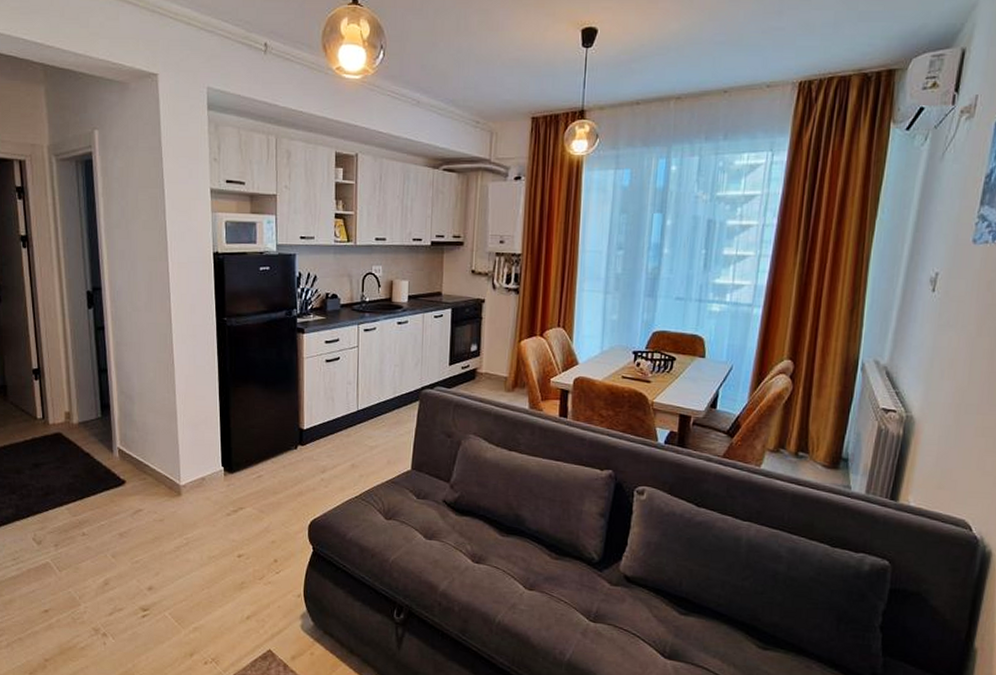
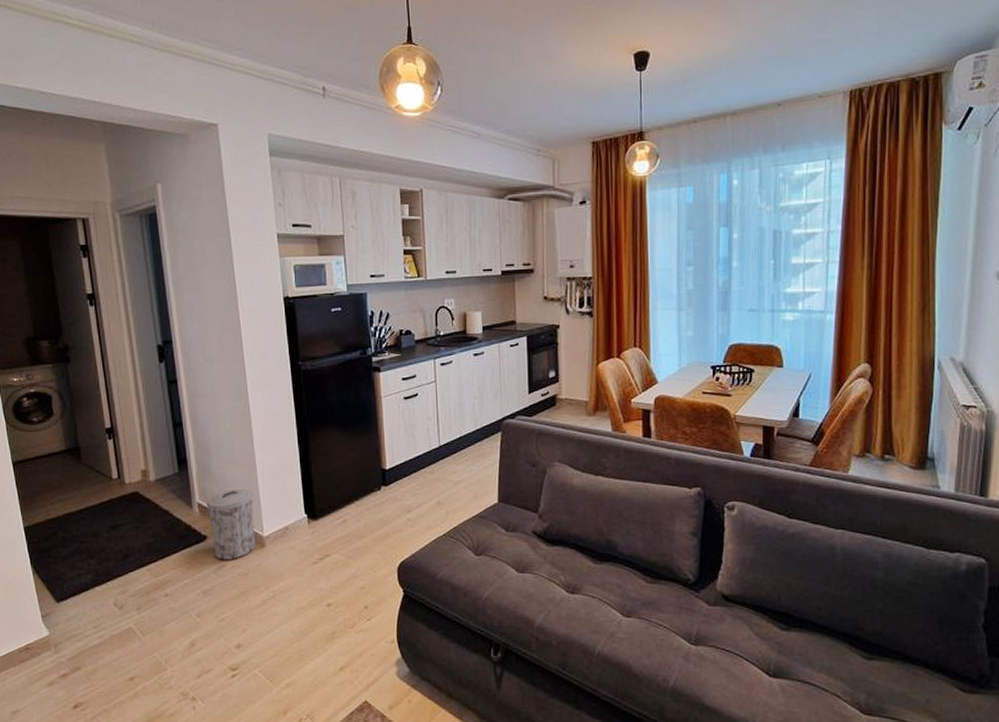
trash can: none [127,437,173,506] -> present [206,488,256,561]

